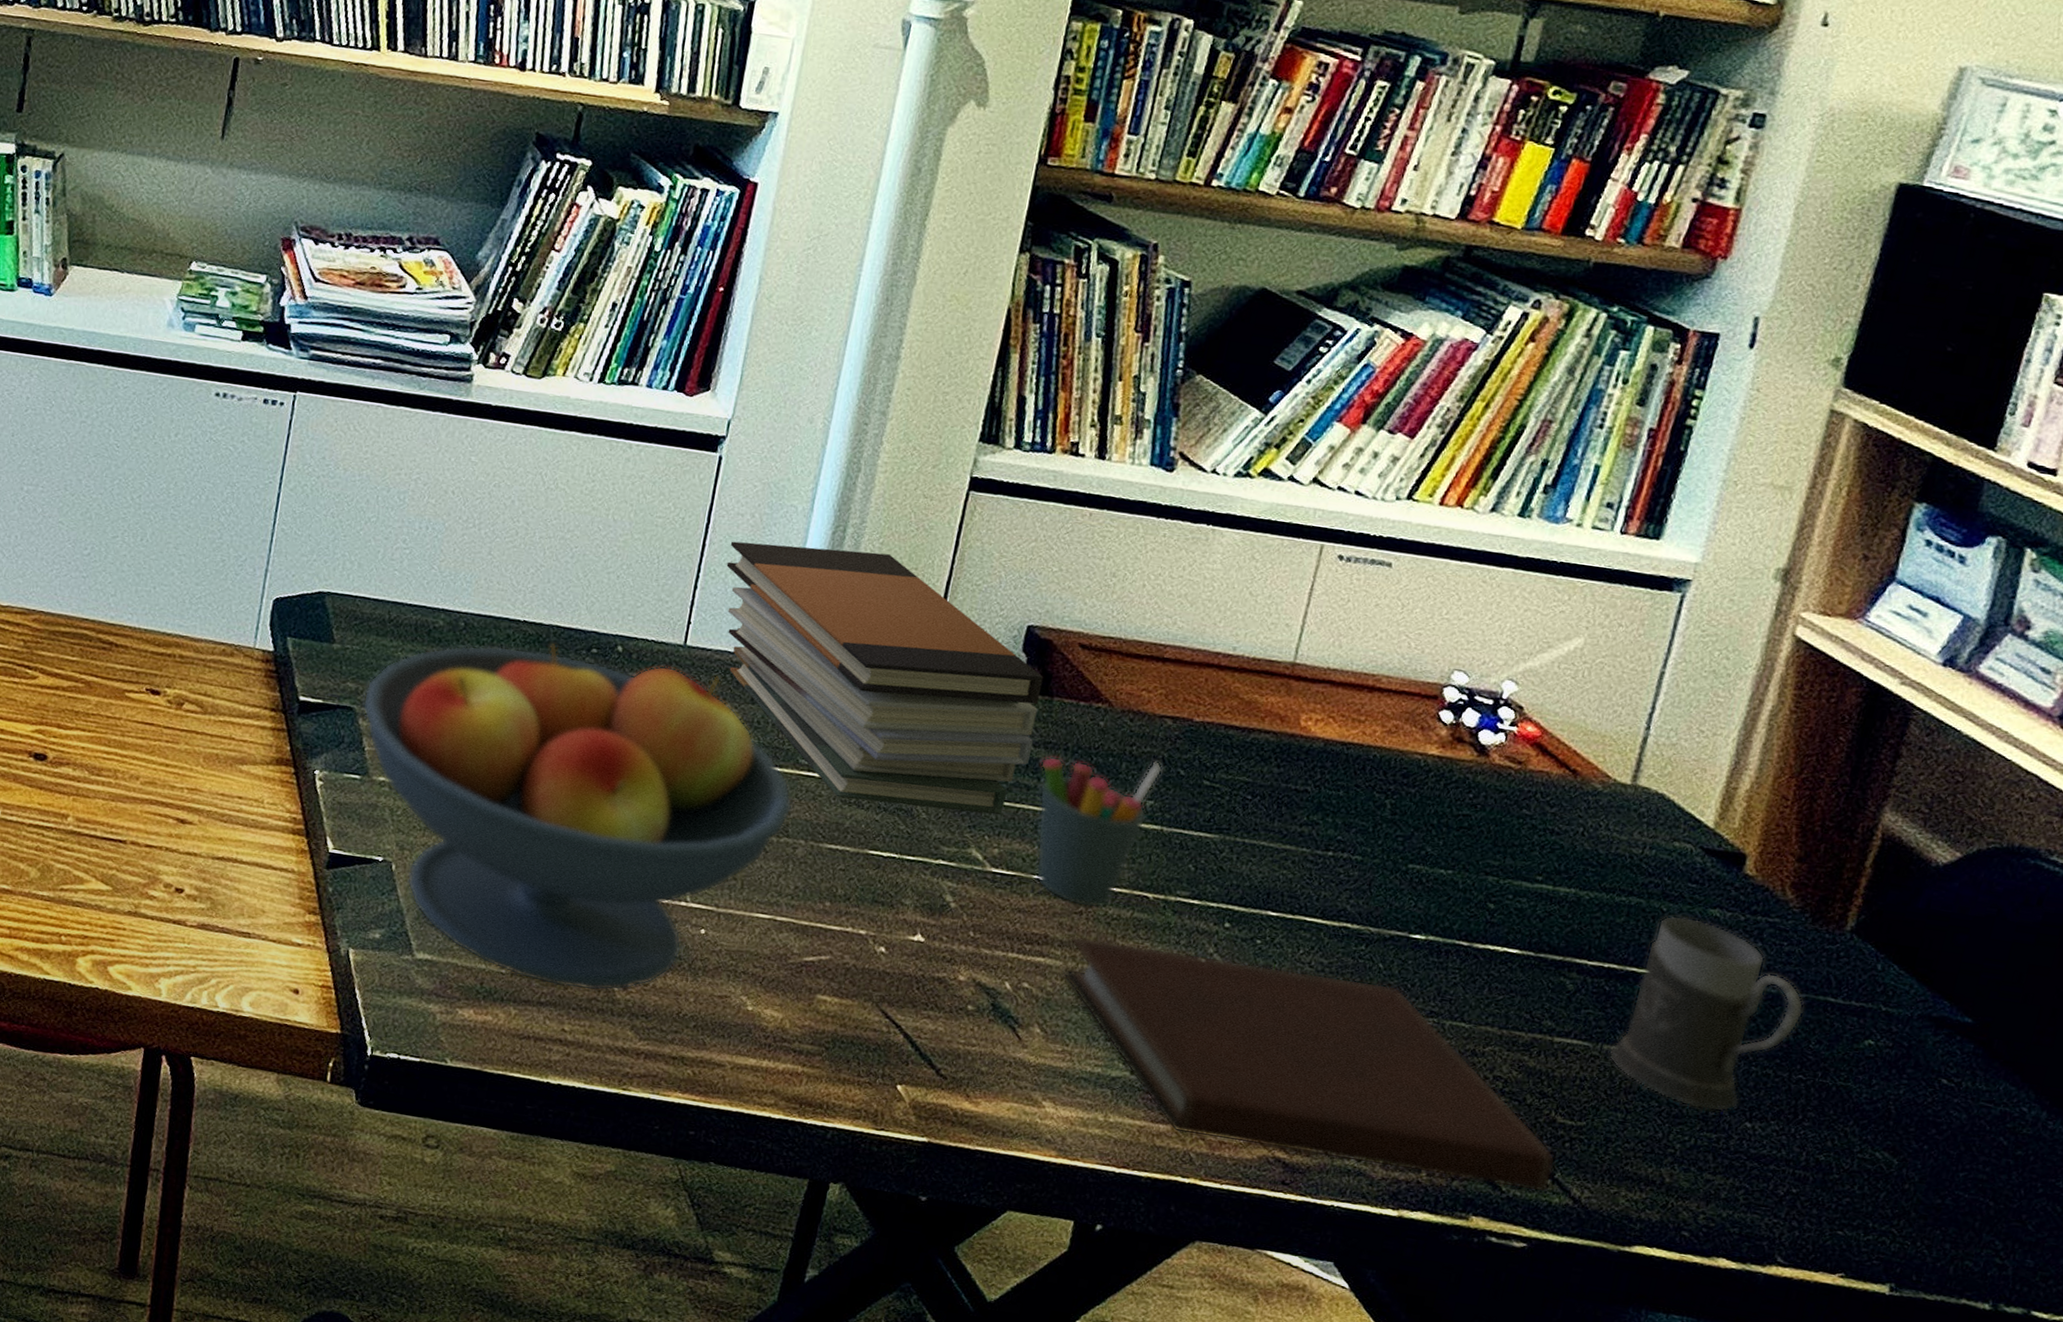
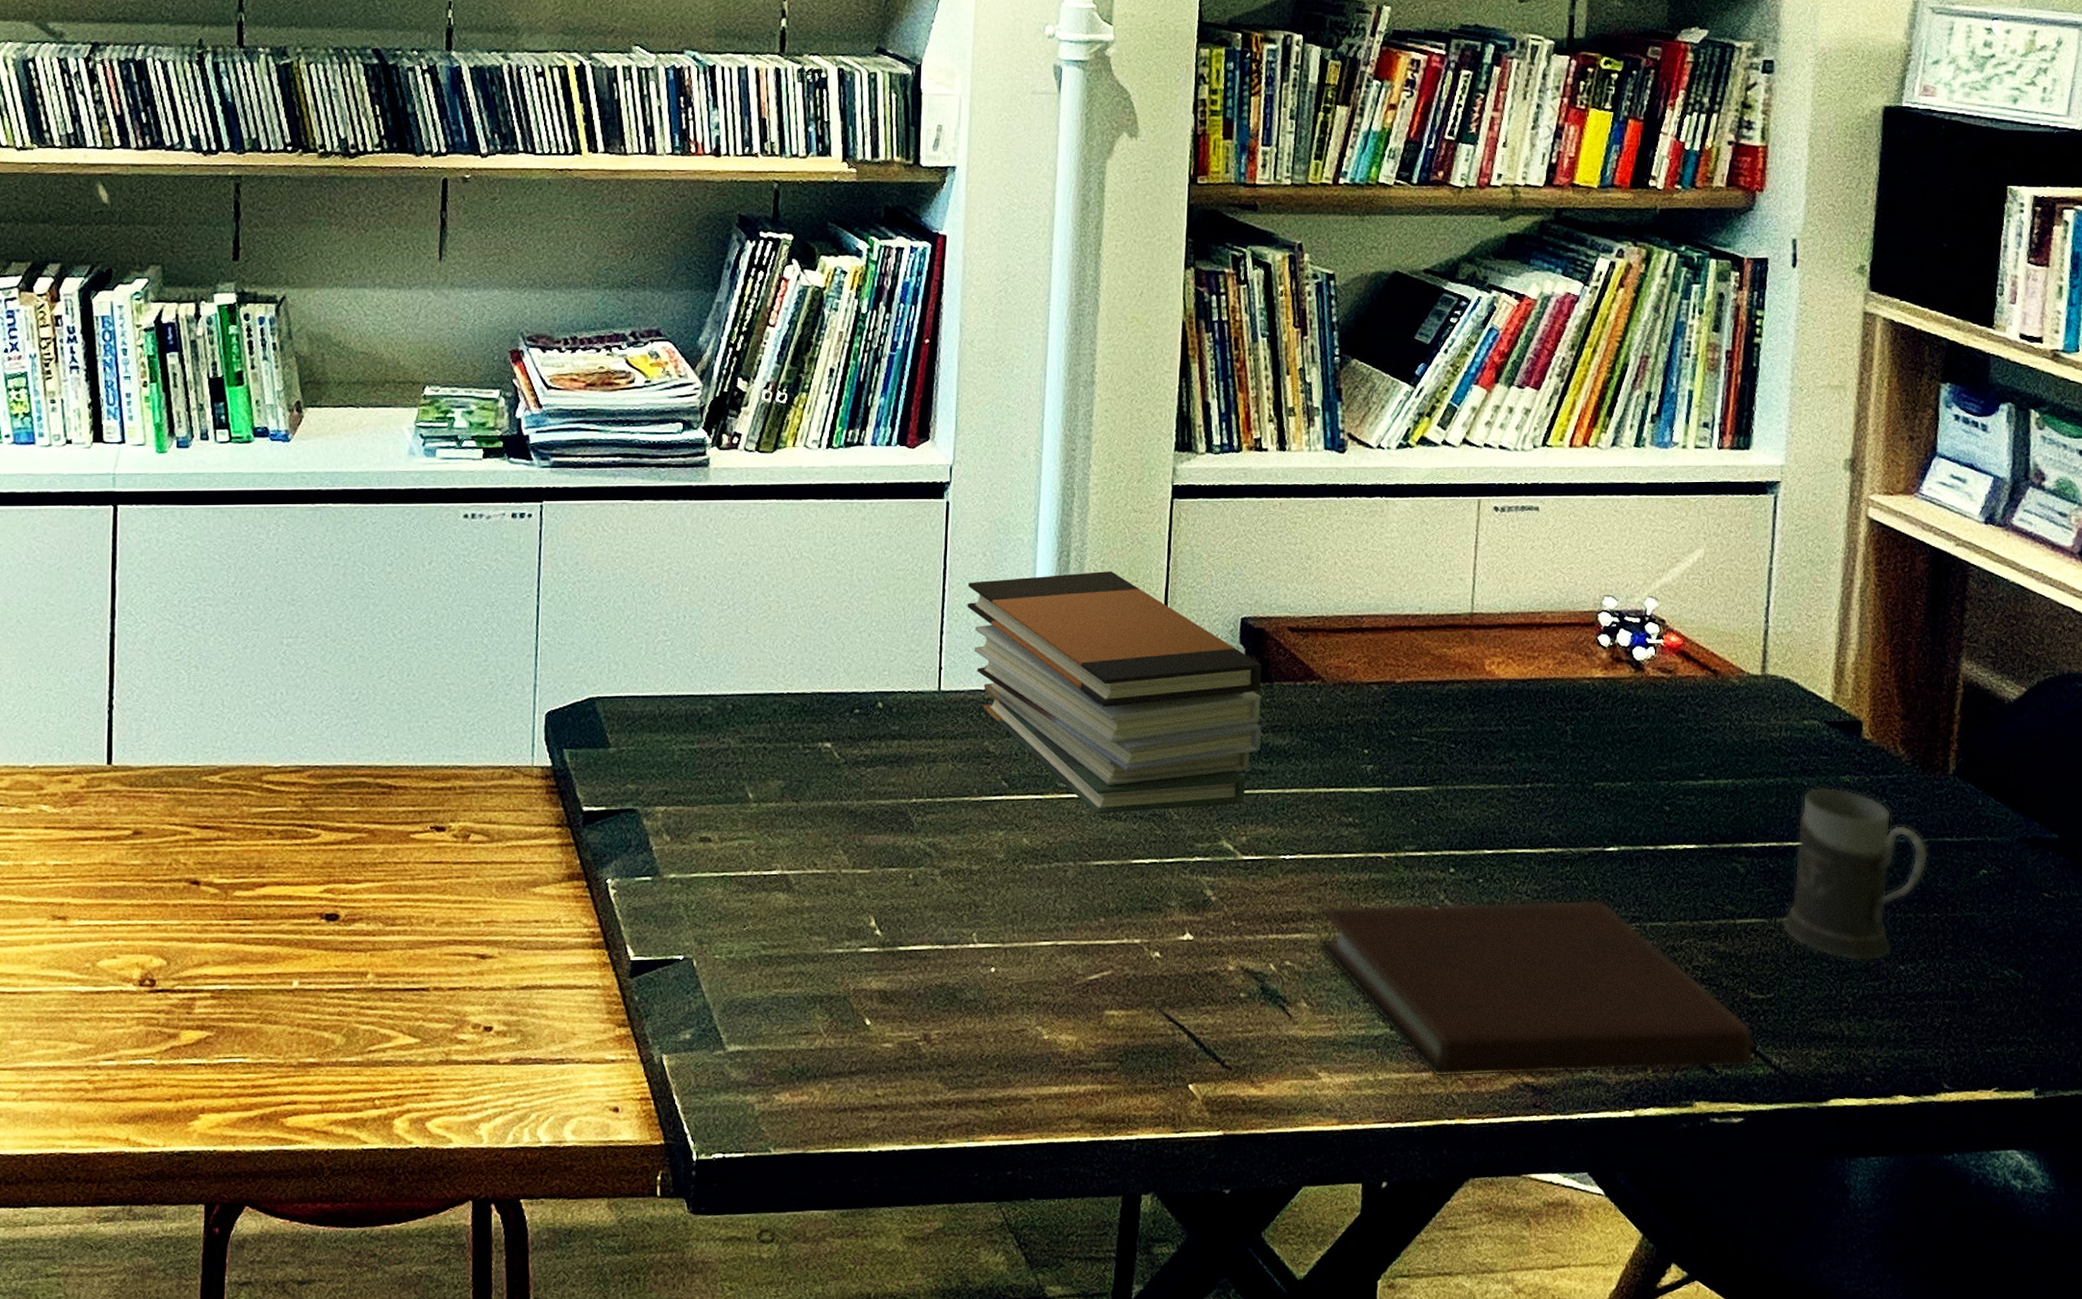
fruit bowl: present [362,644,794,991] -> none [645,711,1059,1052]
pen holder: present [1035,756,1163,908] -> none [1271,727,1376,878]

